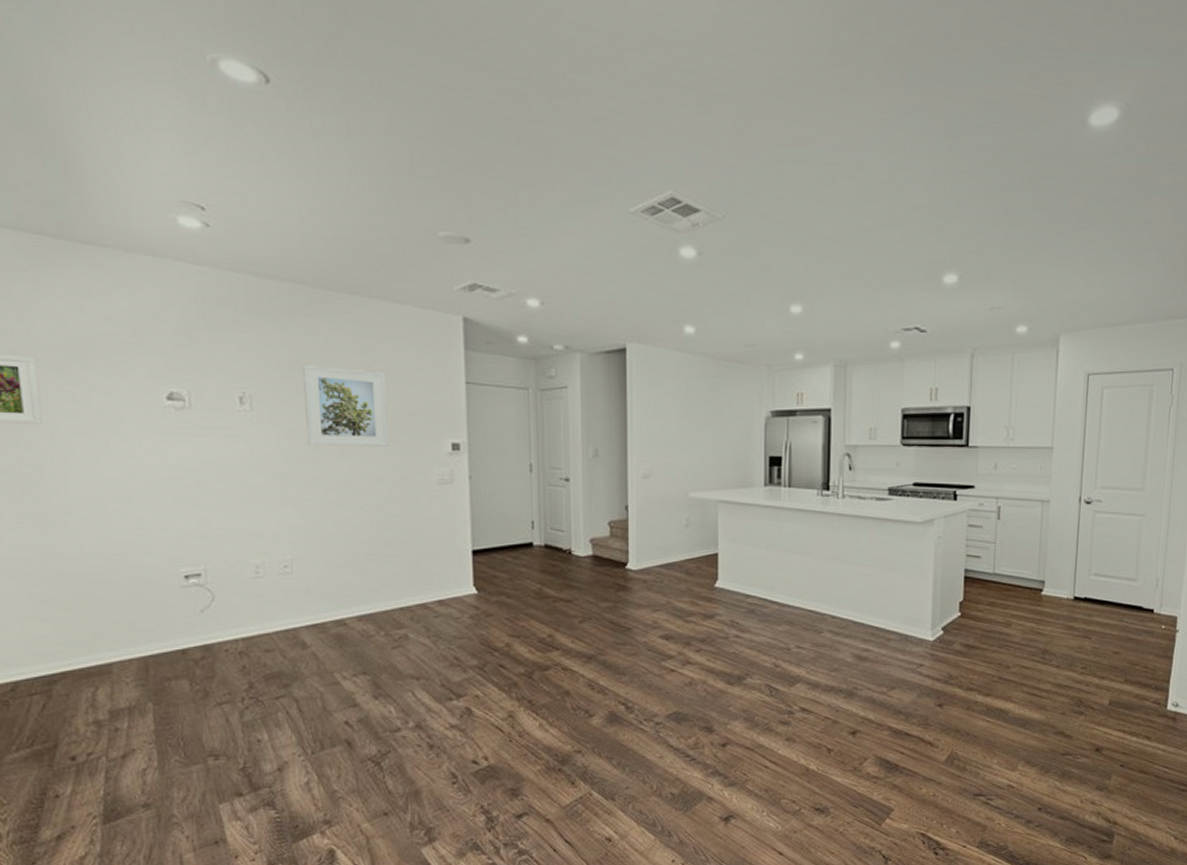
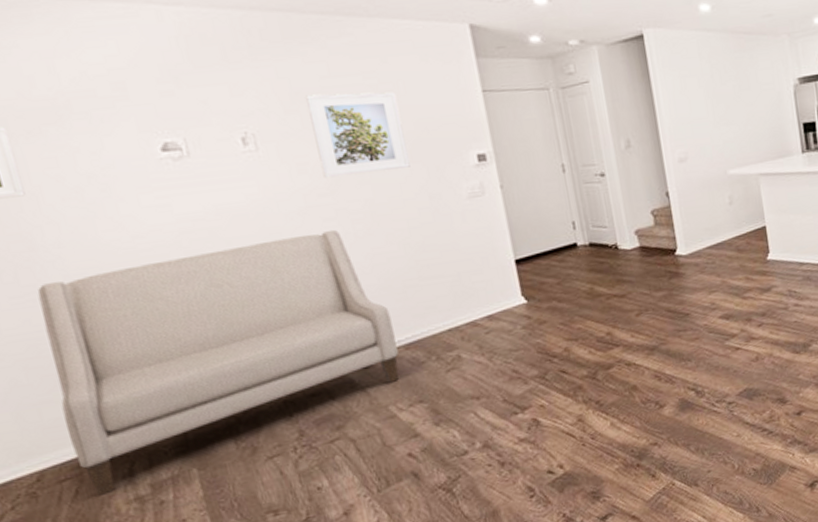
sofa: none [38,495,350,714] -> present [37,229,399,496]

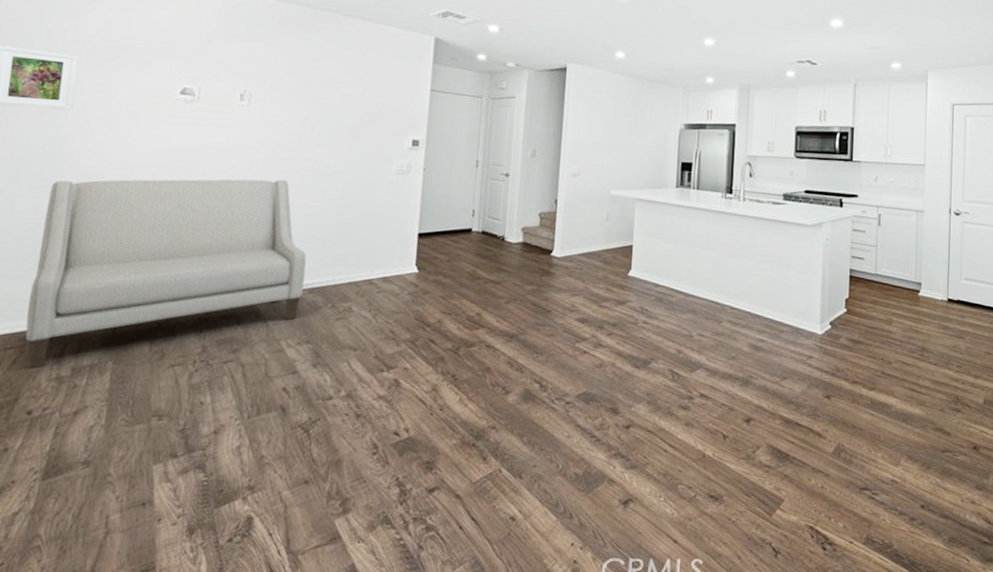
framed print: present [306,92,411,179] -> none [291,70,365,141]

